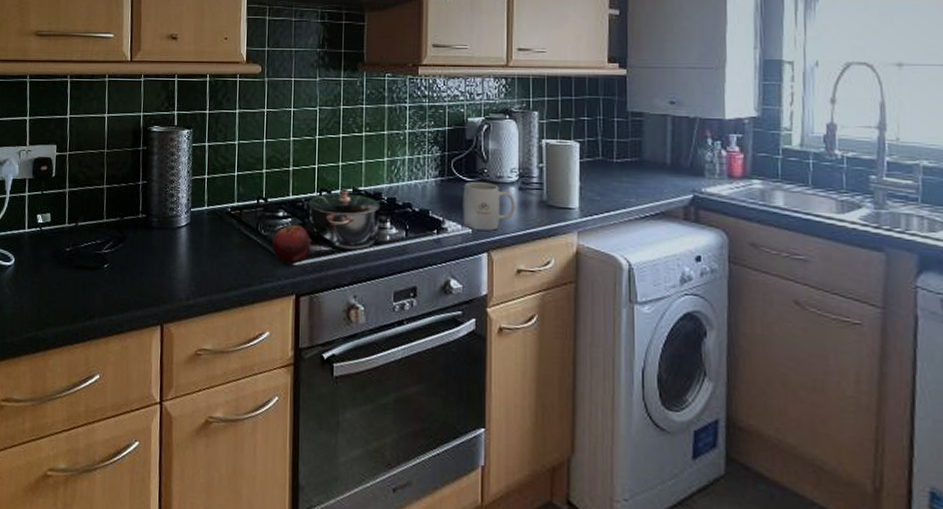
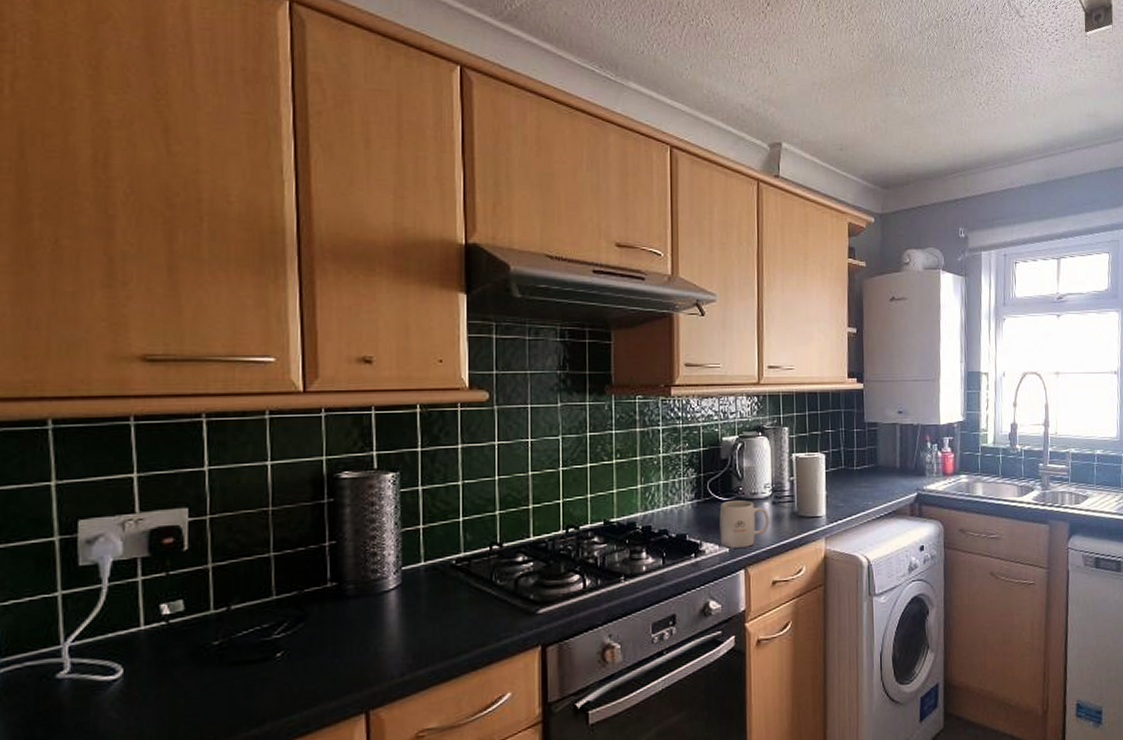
fruit: present [272,224,311,264] -> none [511,568,558,613]
cooking pot: present [308,189,381,251] -> none [553,522,635,590]

